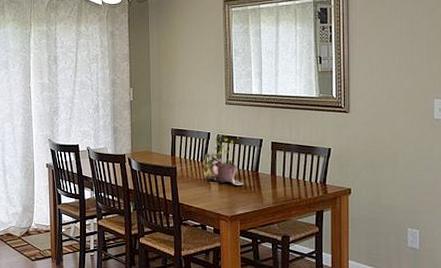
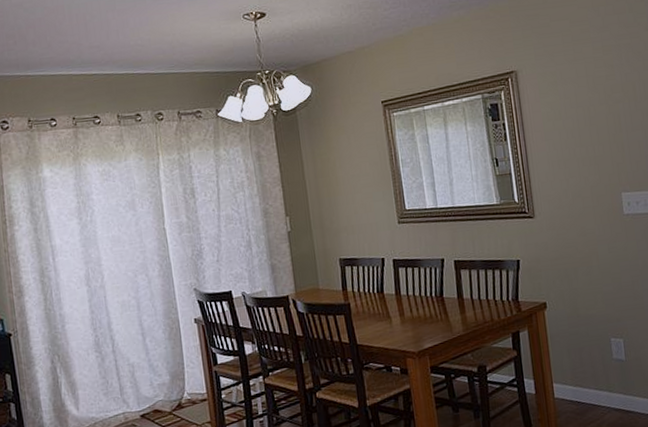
plant pot: present [200,125,243,185] -> none [373,247,428,315]

